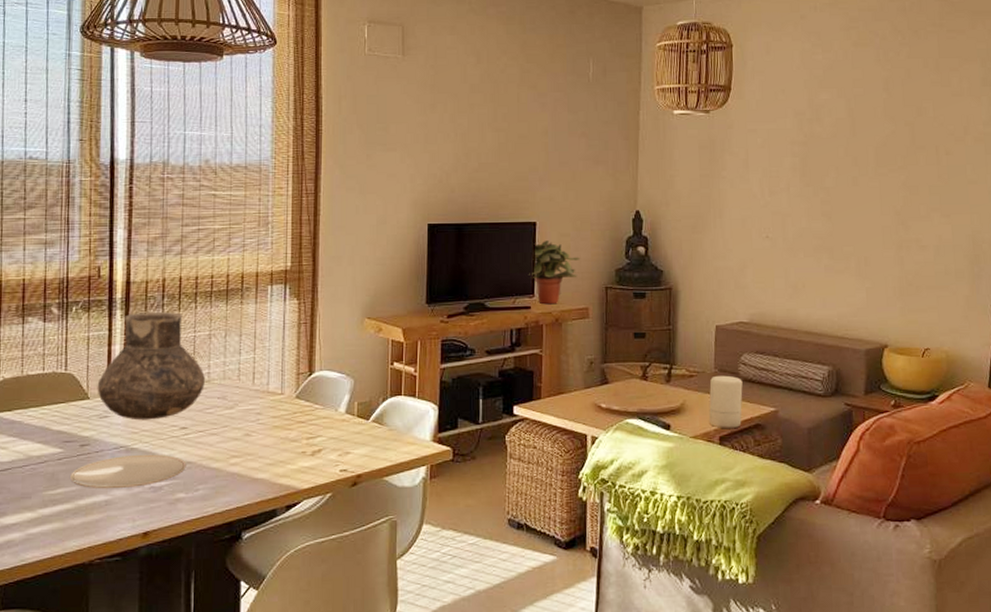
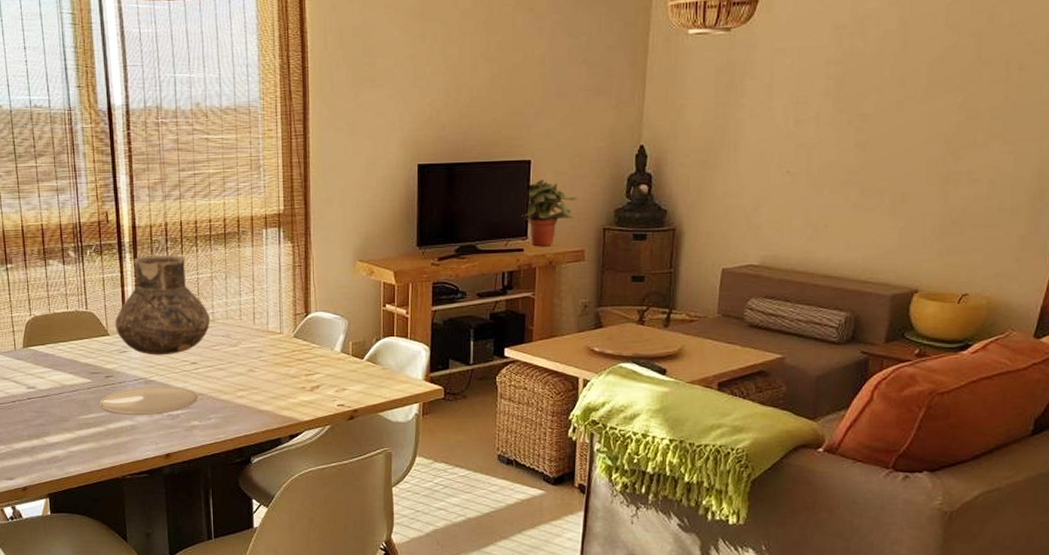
candle: present [708,375,743,429] -> none [707,320,748,375]

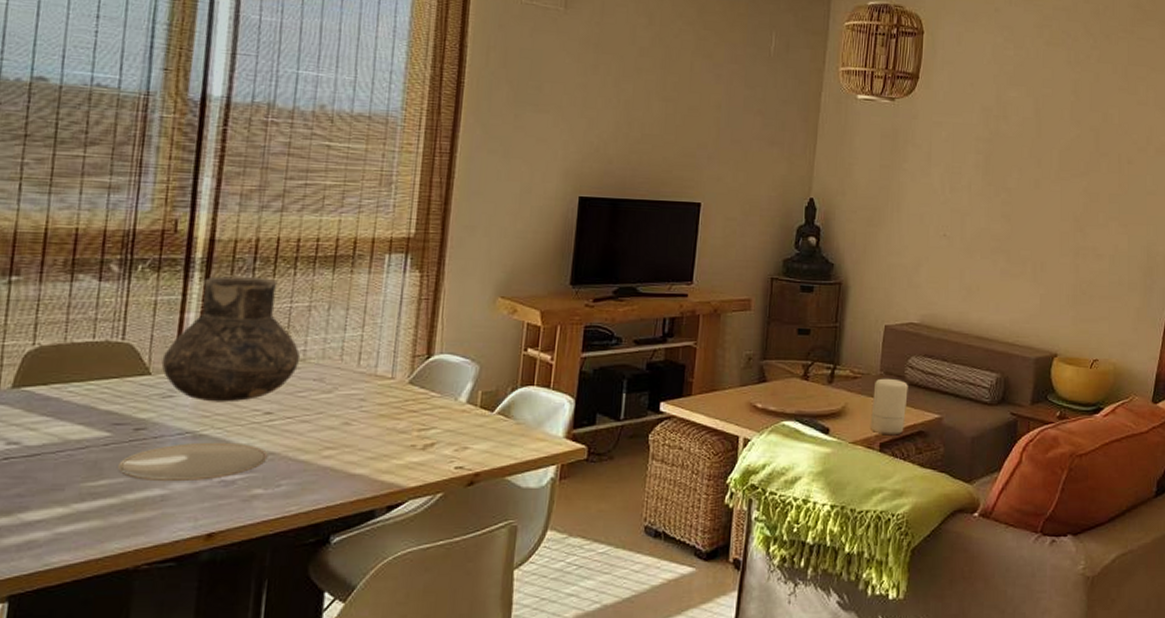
potted plant: present [521,180,577,247] -> none [687,224,746,294]
candle: none [707,320,748,375] -> present [869,378,908,436]

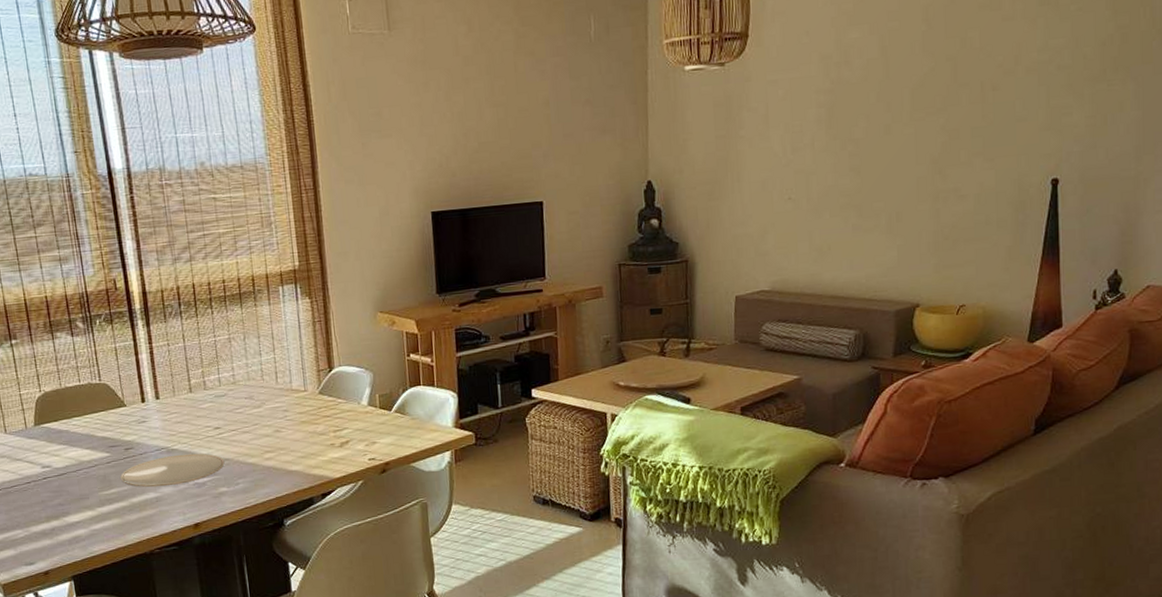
vase: present [161,275,301,403] -> none [131,318,232,423]
candle: present [869,378,908,436] -> none [729,346,765,400]

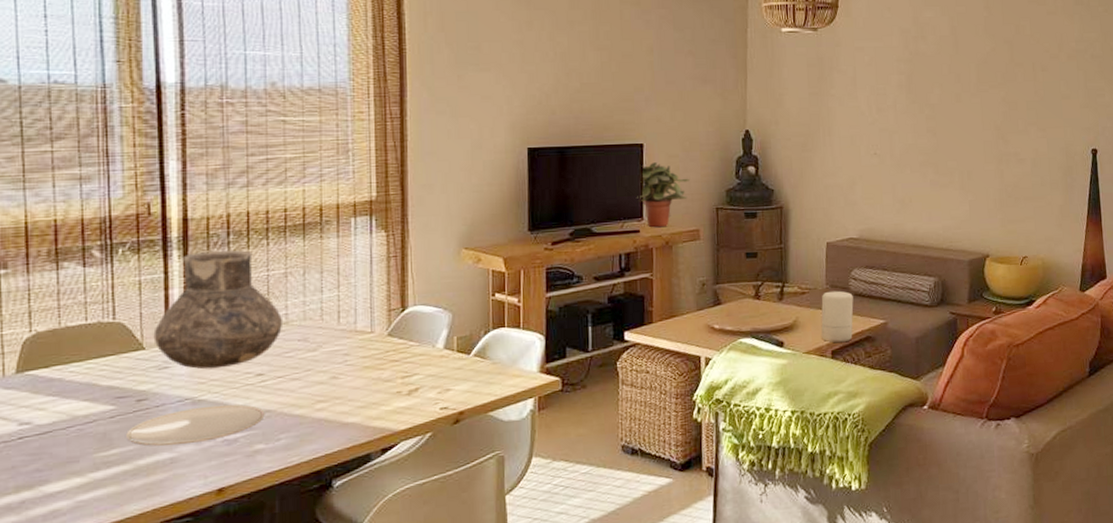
vase: none [131,318,232,423] -> present [153,249,284,369]
potted plant: none [537,220,591,287] -> present [636,162,689,228]
candle: none [729,346,765,400] -> present [820,290,854,343]

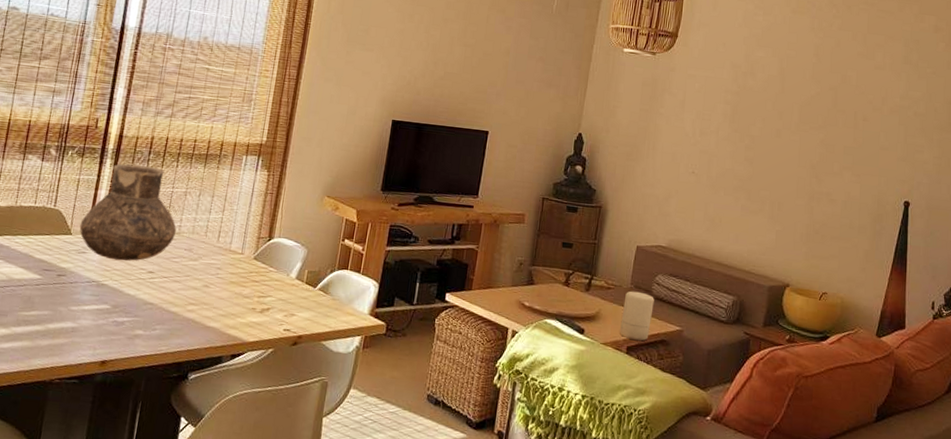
plate: present [126,404,265,447] -> none [44,289,149,319]
potted plant: present [636,162,689,228] -> none [474,149,523,207]

